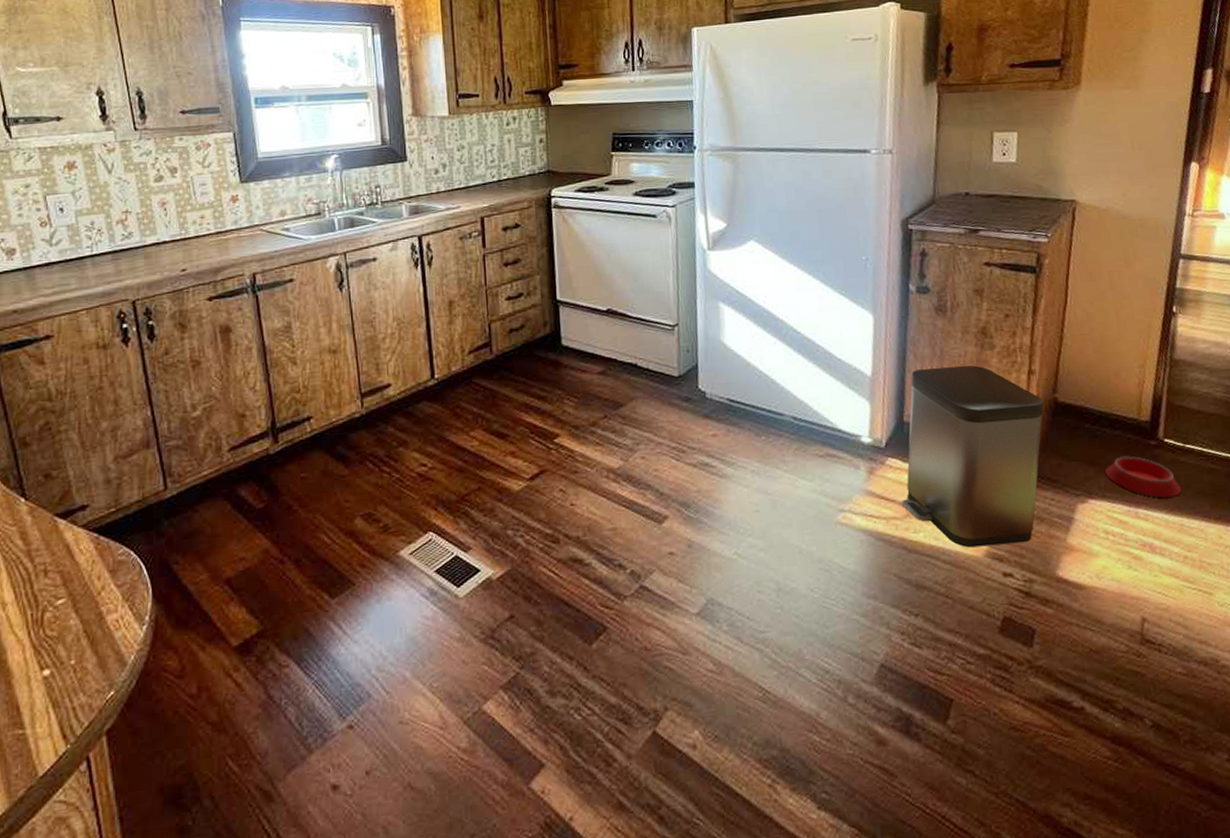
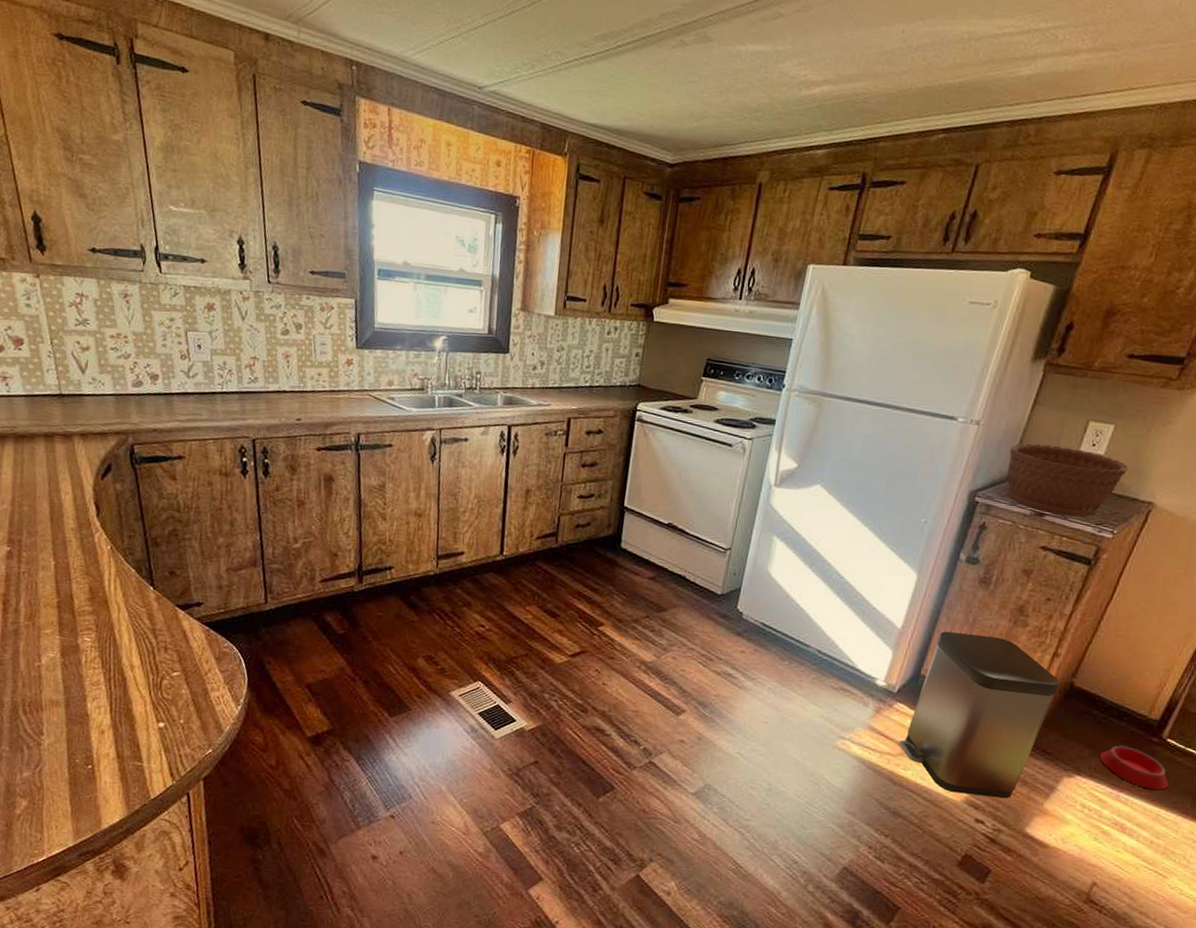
basket: none [927,161,1043,229] -> present [1007,443,1129,518]

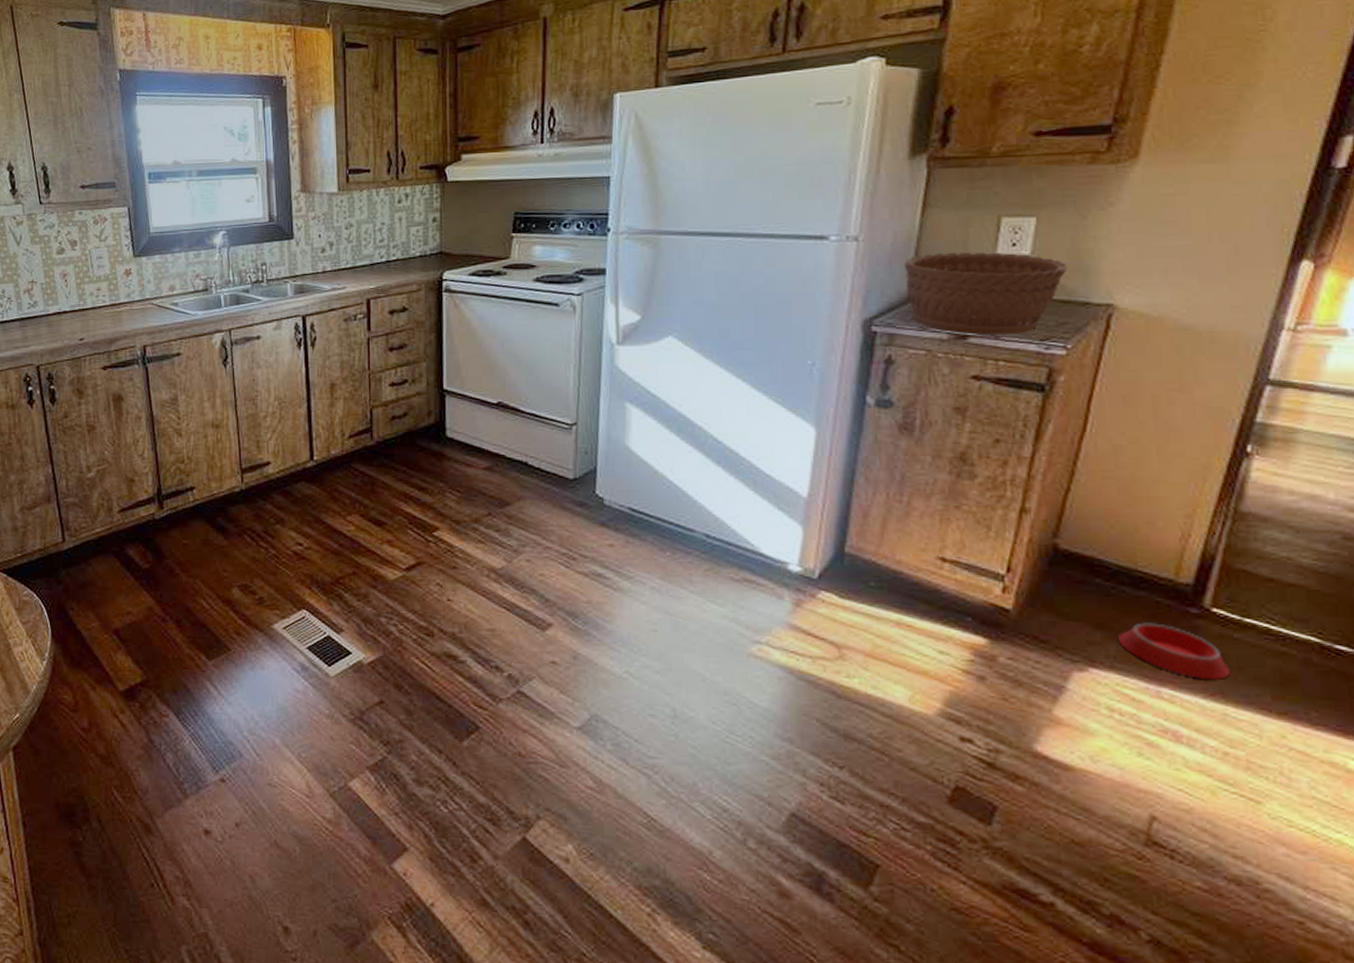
pedal bin: present [898,631,1061,799] -> none [833,494,1039,707]

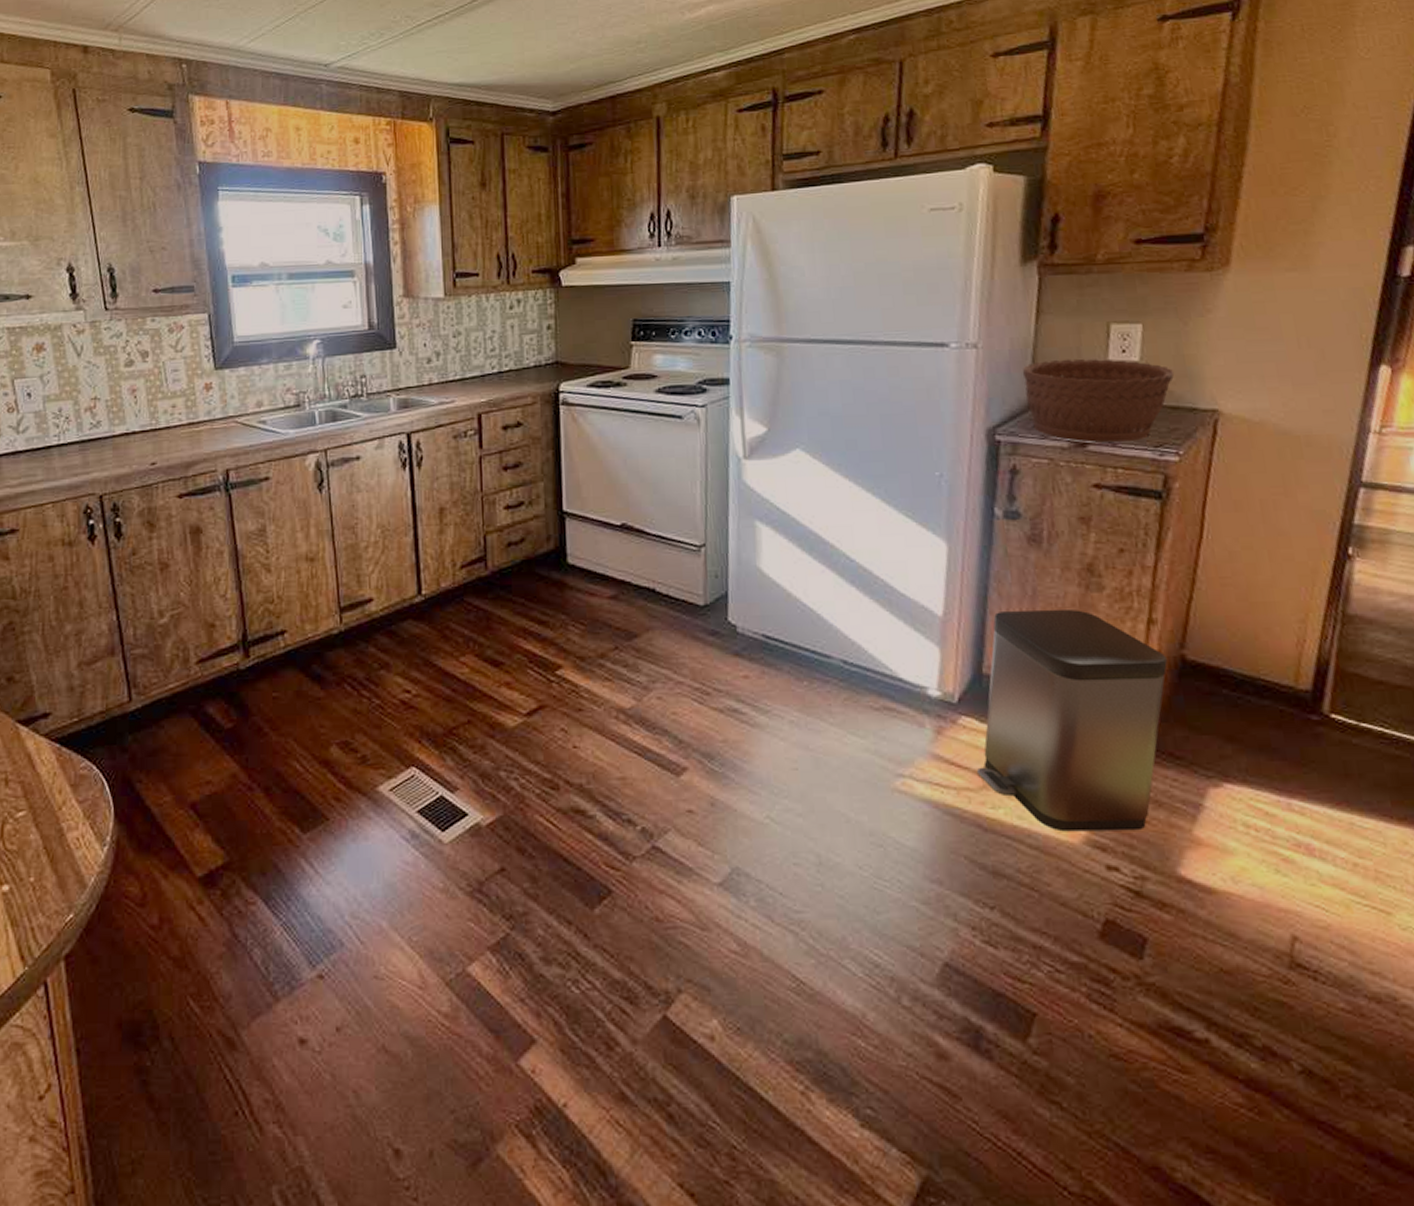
pedal bin: none [833,494,1039,707] -> present [976,609,1168,832]
pet bowl: present [1117,622,1230,680] -> none [1247,732,1353,788]

